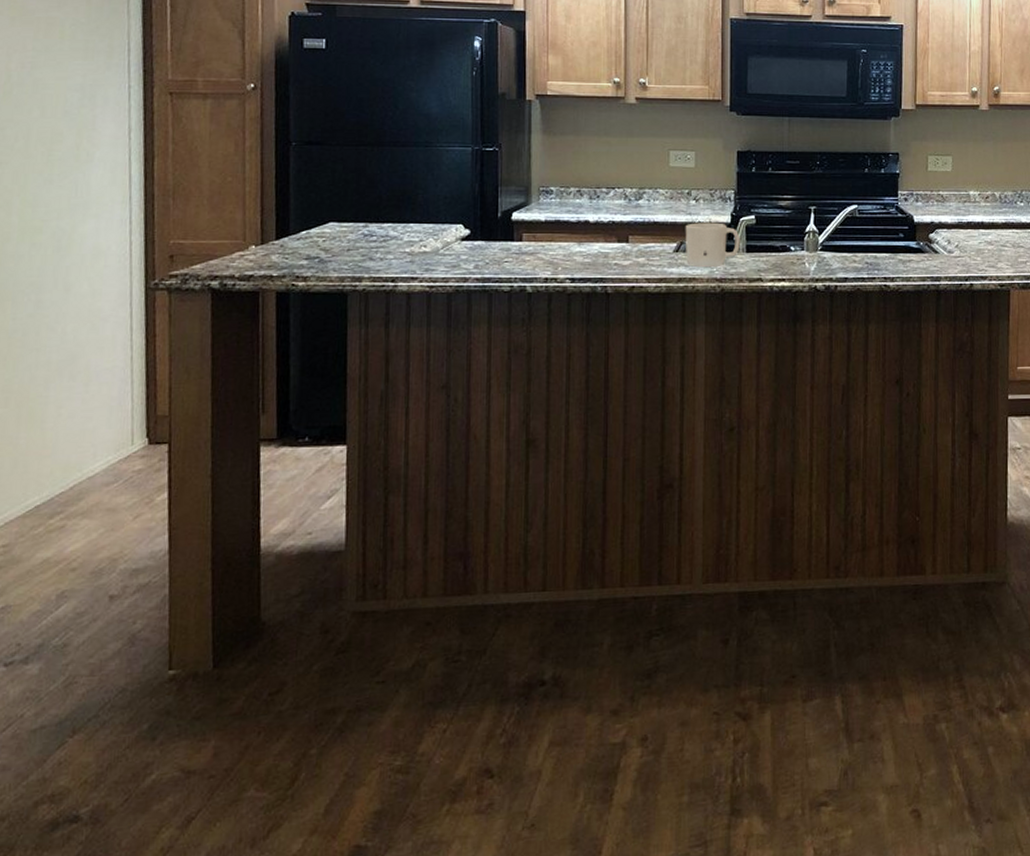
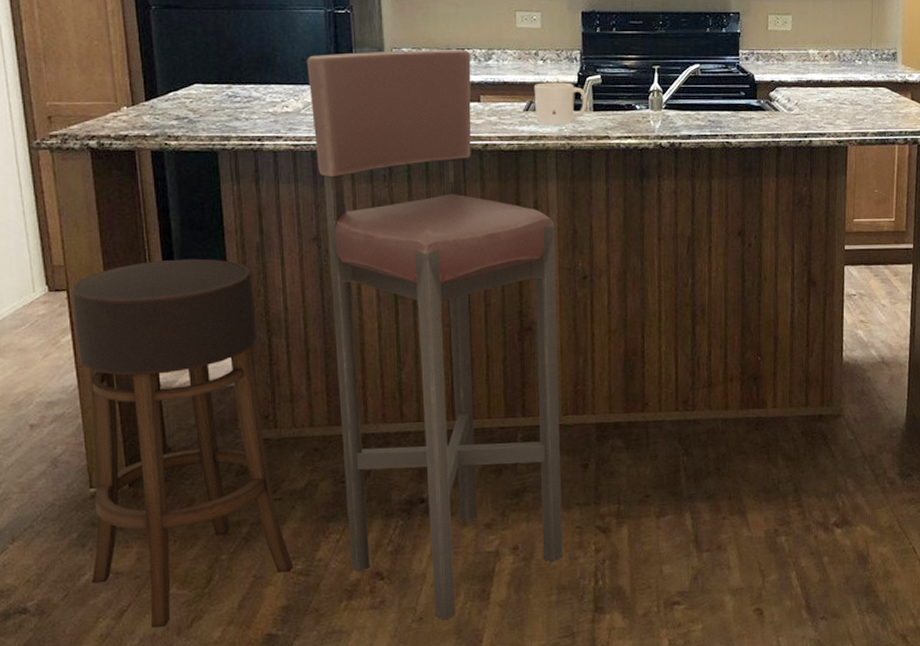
bar stool: none [158,408,391,839] -> present [71,258,293,628]
bar stool: none [449,189,702,827] -> present [307,50,563,620]

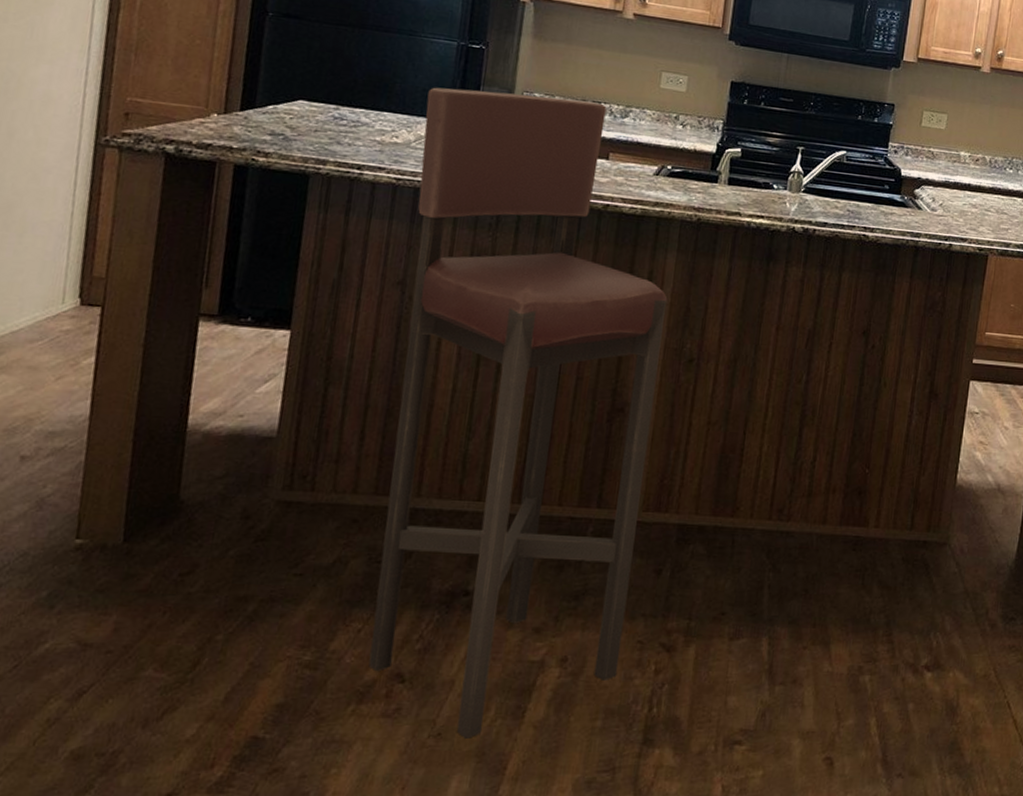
bar stool: present [71,258,293,628] -> none [52,285,320,716]
mug: present [533,82,587,126] -> none [665,148,724,197]

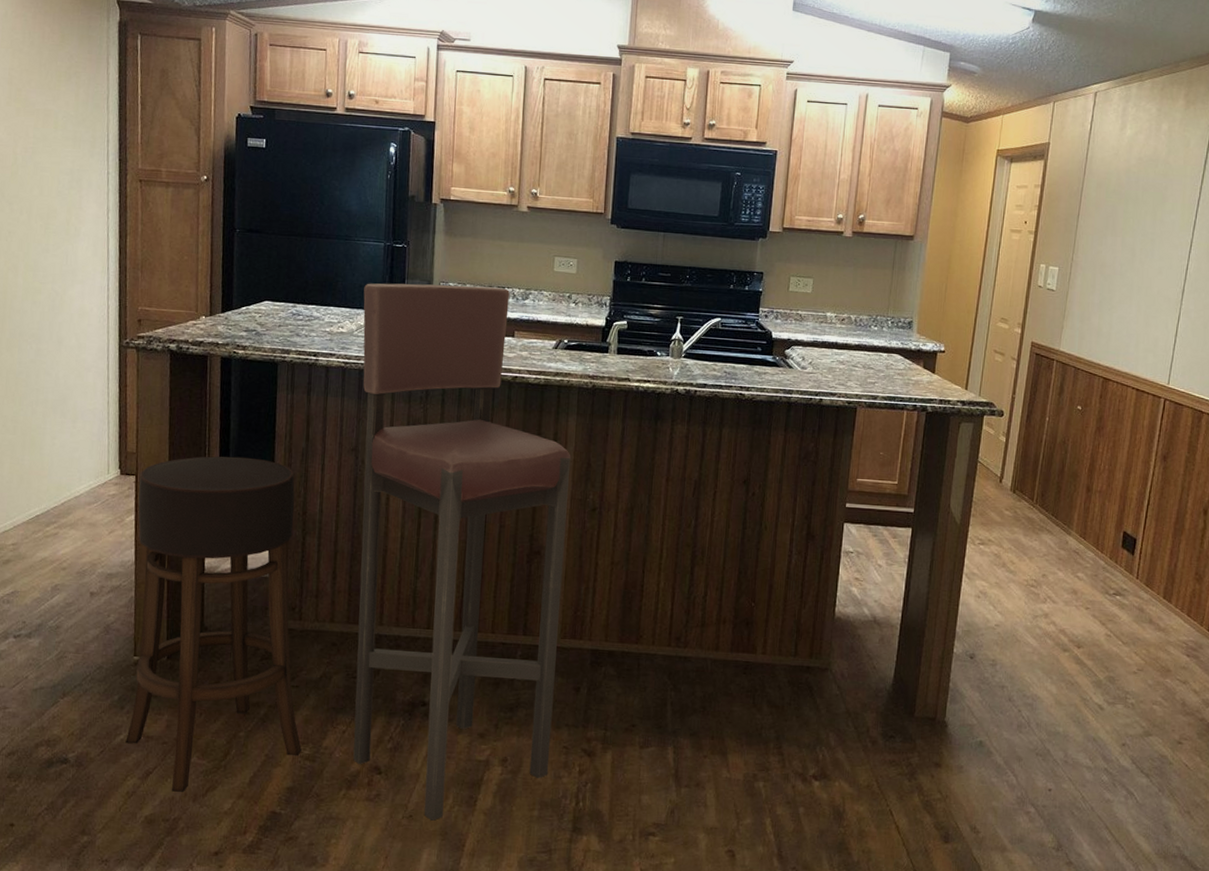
bar stool: none [52,285,320,716] -> present [125,456,302,792]

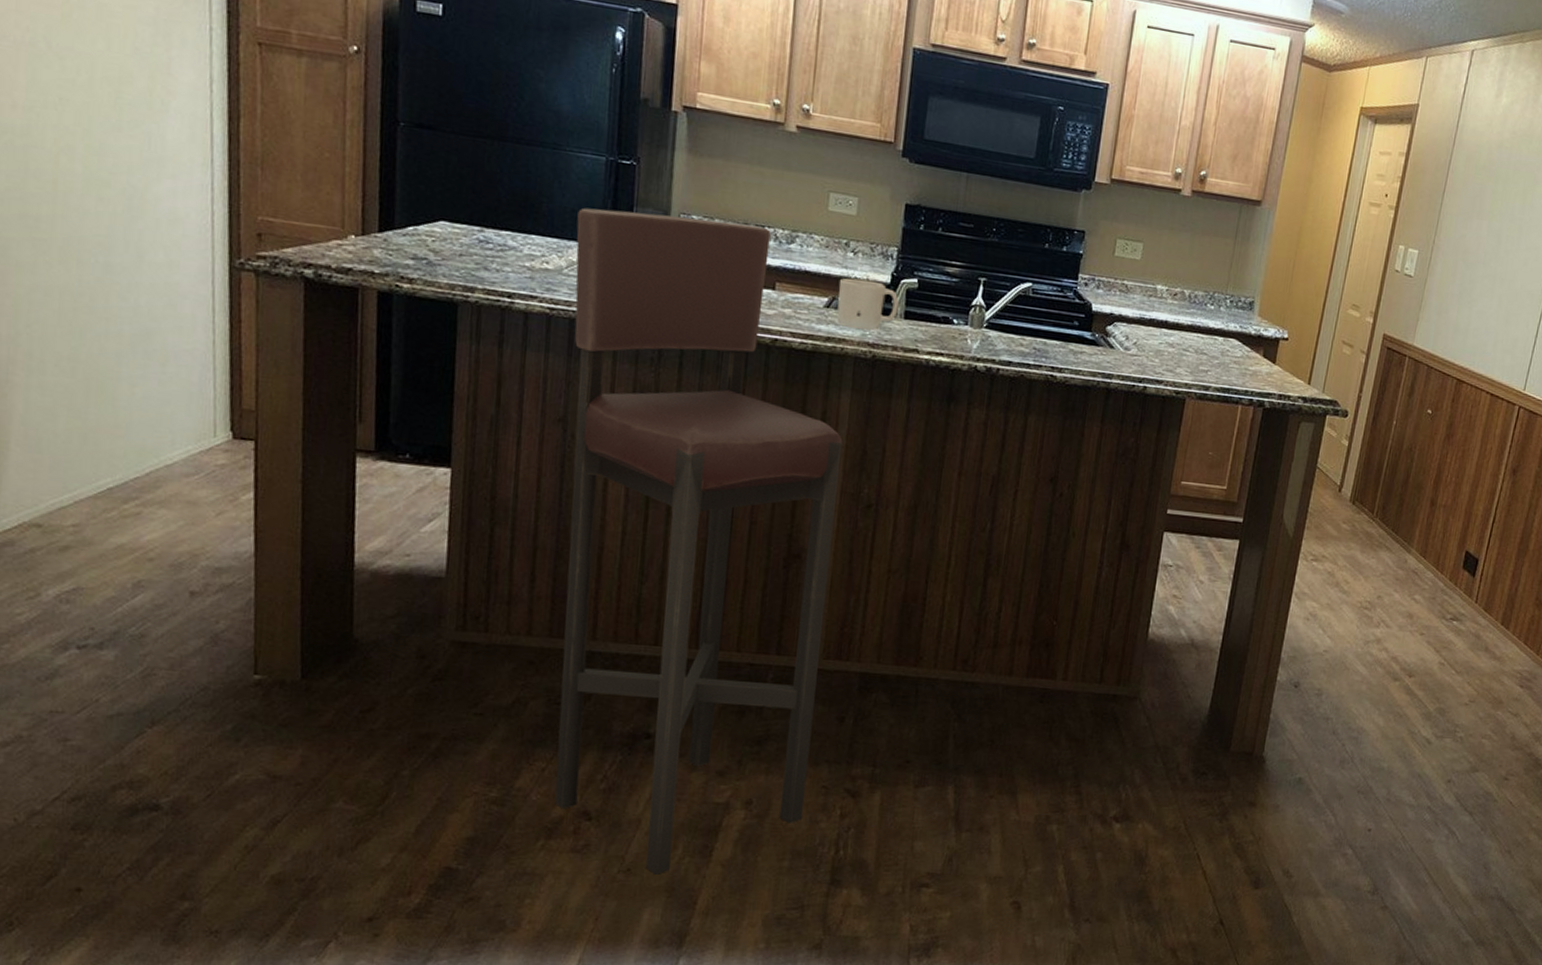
bar stool: present [125,456,302,792] -> none [242,420,487,845]
mug: none [563,324,613,366] -> present [837,278,899,331]

